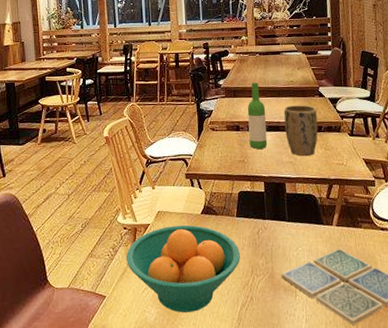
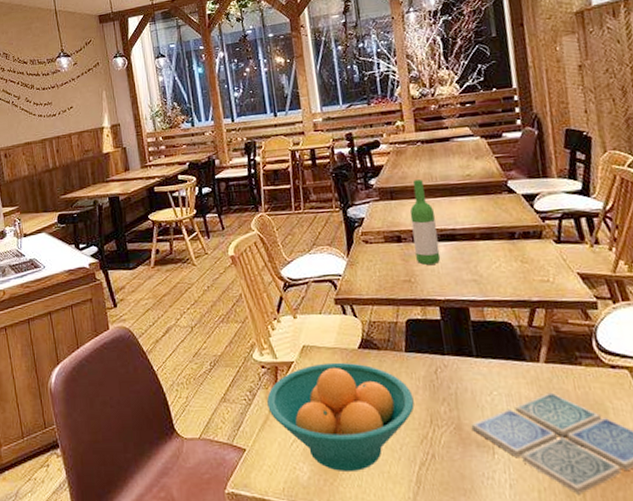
plant pot: present [283,105,318,156] -> none [460,205,511,272]

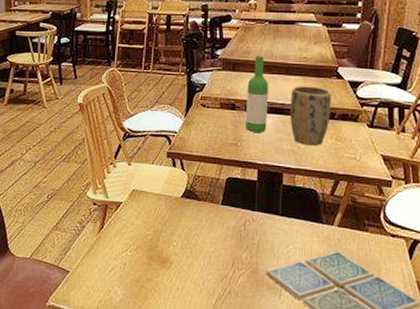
fruit bowl: present [267,362,415,471] -> none [94,206,221,298]
plant pot: none [460,205,511,272] -> present [290,86,331,146]

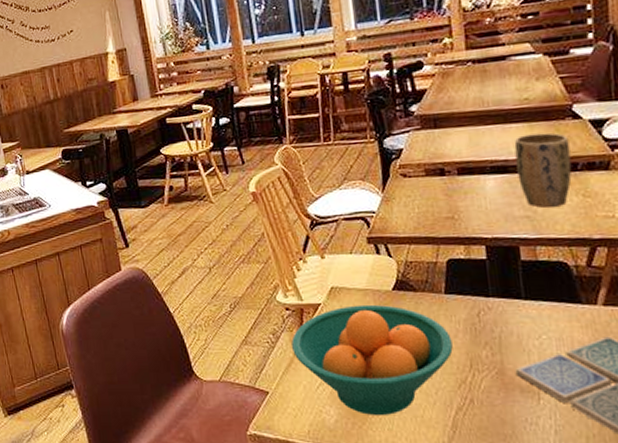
fruit bowl: none [94,206,221,298] -> present [291,304,453,415]
wine bottle: present [246,56,268,132] -> none [455,105,490,200]

